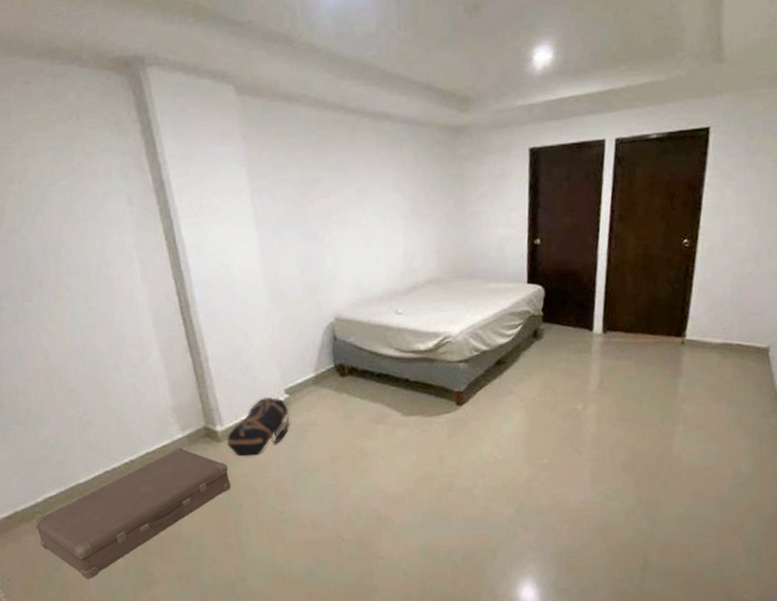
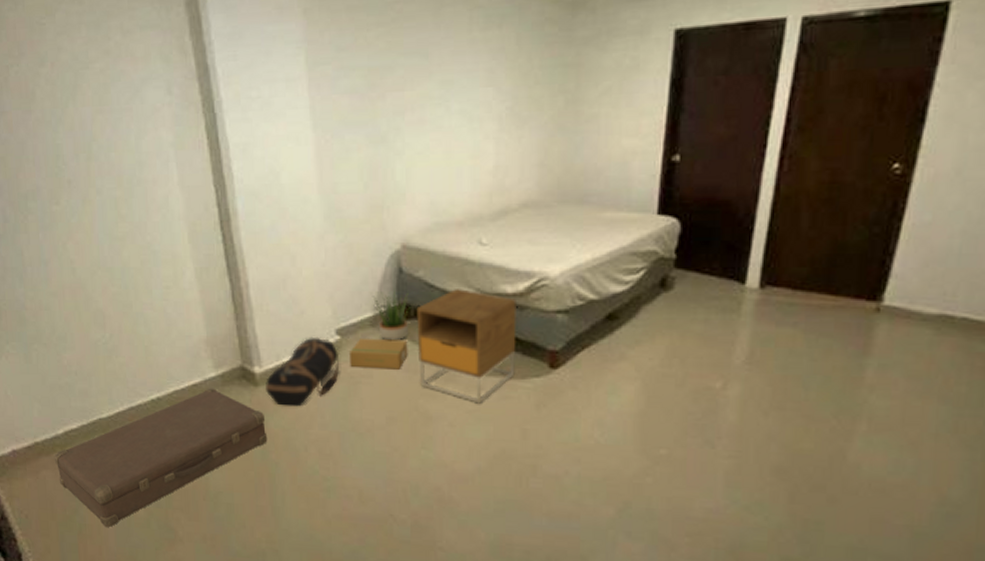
box: none [296,393,345,419] -> present [348,339,408,370]
potted plant: none [313,353,347,395] -> present [372,288,413,341]
nightstand: none [350,349,430,438] -> present [416,289,516,404]

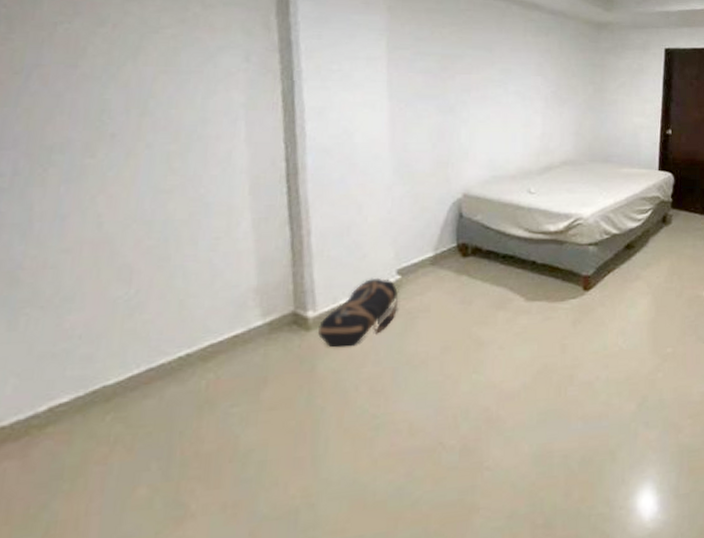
suitcase: present [54,388,268,528] -> none [24,337,315,520]
box: present [348,339,408,370] -> none [408,275,465,304]
potted plant: present [372,288,413,341] -> none [433,231,471,277]
nightstand: present [416,289,516,404] -> none [472,229,558,326]

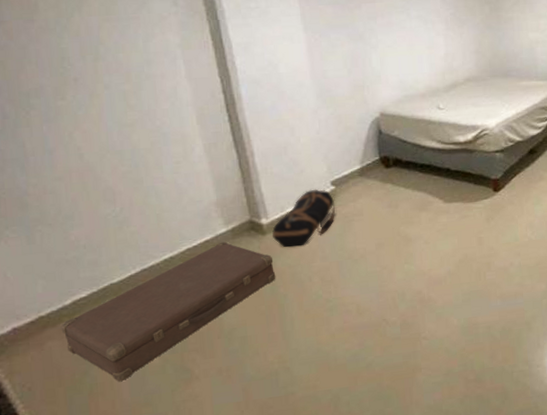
suitcase: none [24,337,315,520] -> present [61,241,276,382]

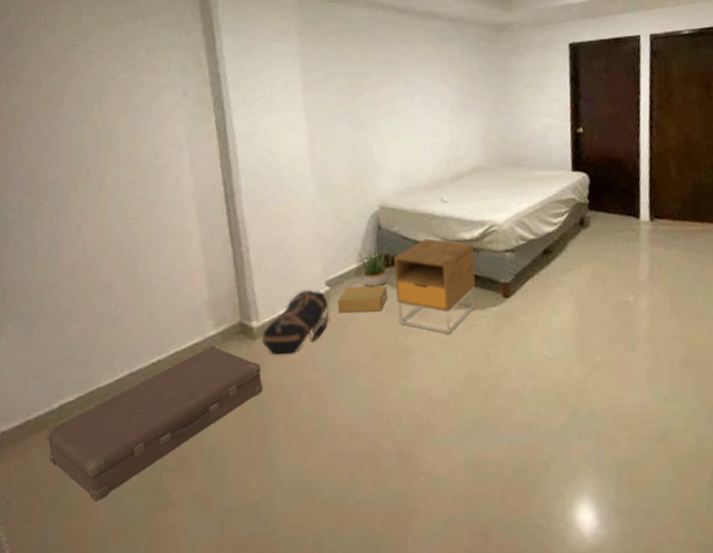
box: none [342,183,390,209] -> present [337,285,388,313]
potted plant: none [359,146,392,186] -> present [356,242,391,287]
nightstand: none [394,142,470,224] -> present [393,238,476,334]

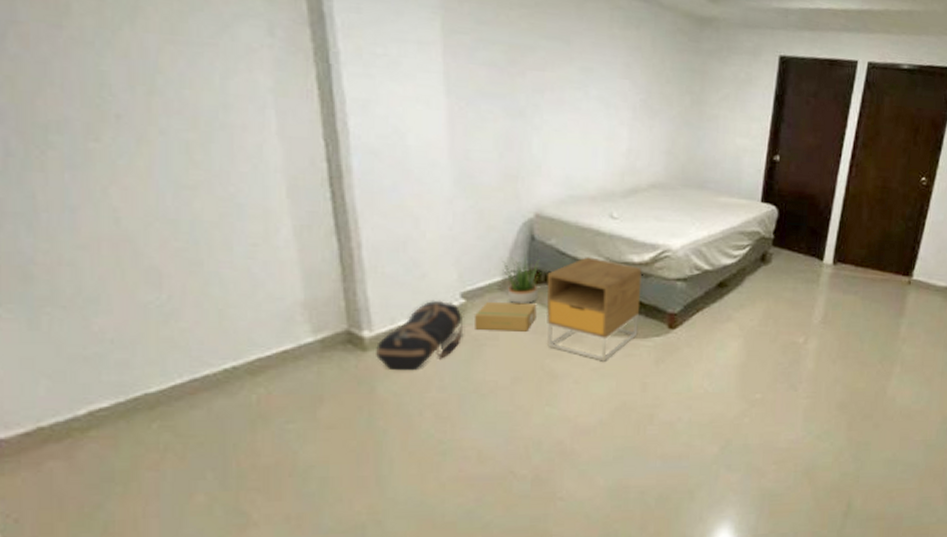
suitcase: present [46,345,263,502] -> none [68,354,375,522]

